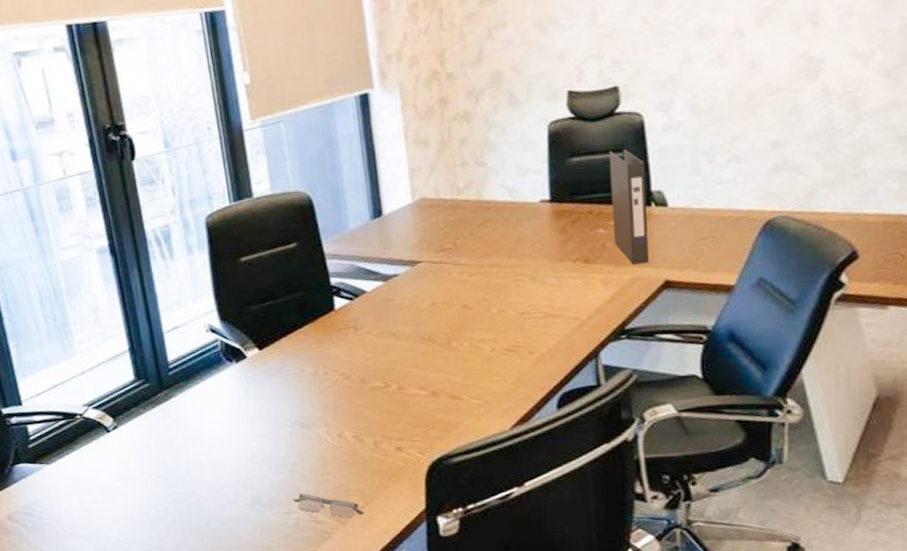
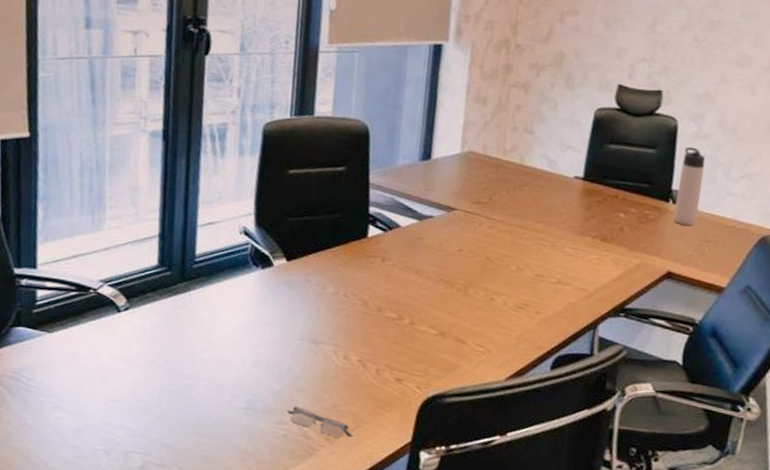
binder: present [609,148,650,264] -> none [630,146,671,252]
thermos bottle: none [657,139,687,228] -> present [673,146,705,226]

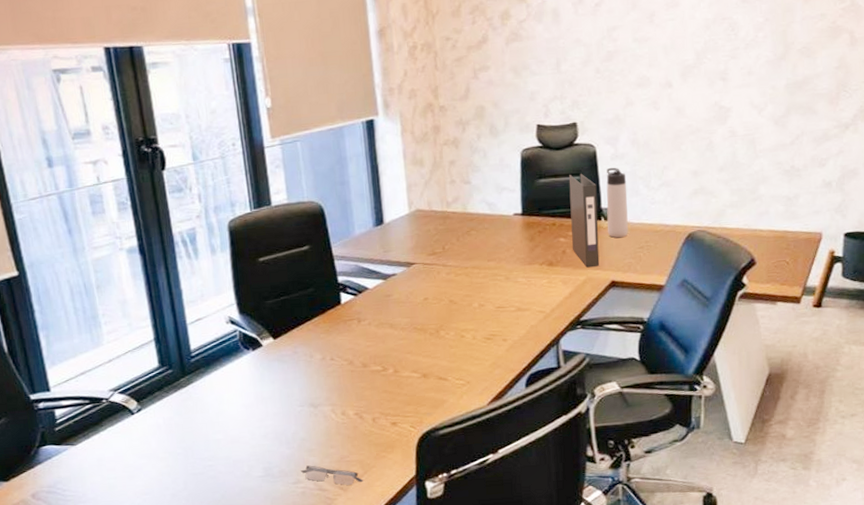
binder: none [630,146,671,252] -> present [569,173,600,267]

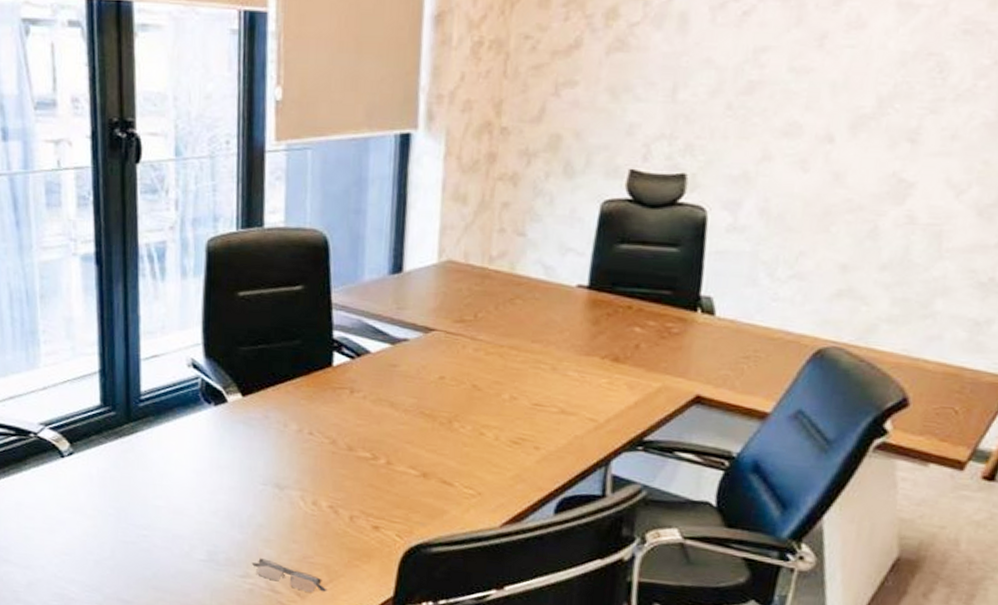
binder: present [569,173,600,267] -> none [649,244,698,372]
thermos bottle: present [606,167,629,238] -> none [702,242,743,340]

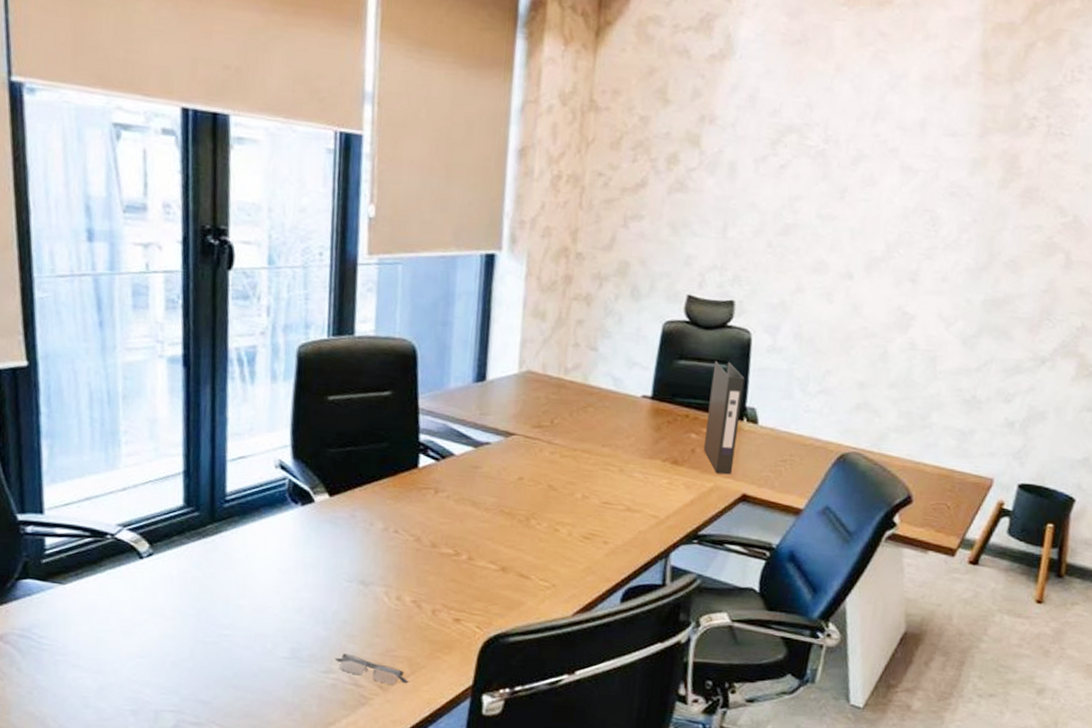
binder: none [649,244,698,372] -> present [703,361,745,474]

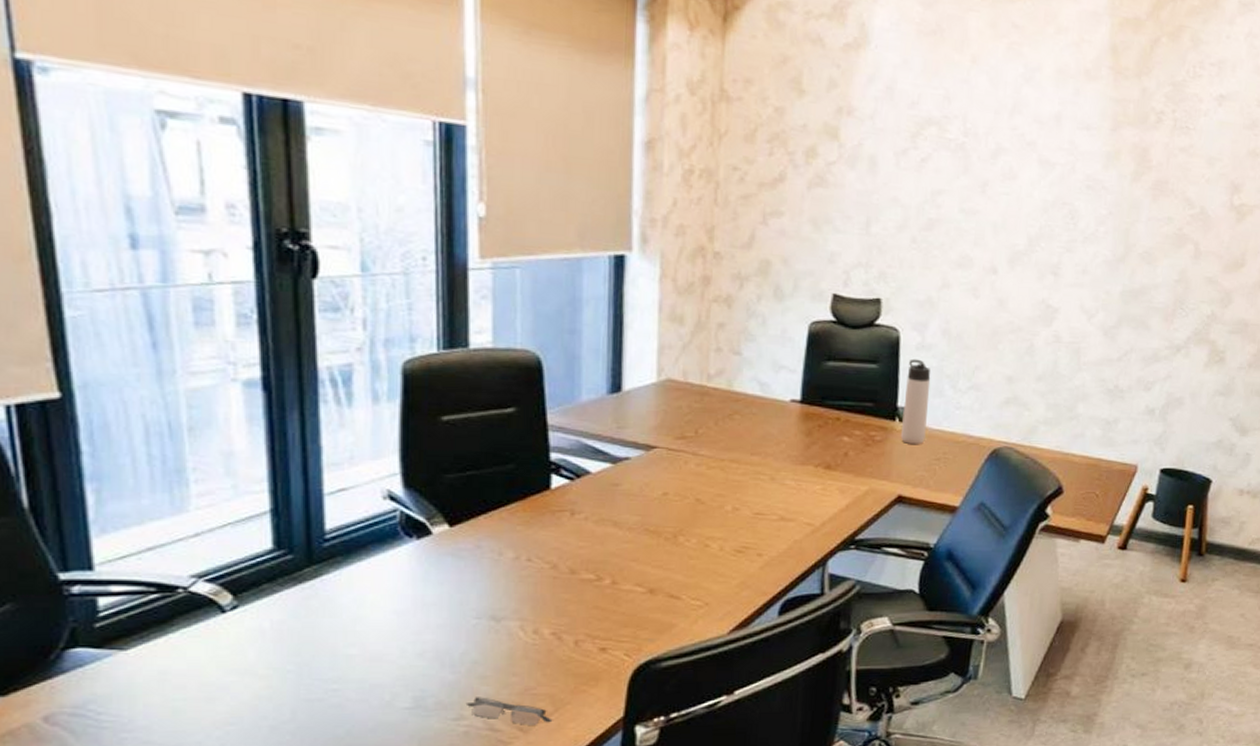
binder: present [703,361,745,474] -> none [856,361,895,476]
thermos bottle: none [747,360,781,446] -> present [900,358,931,445]

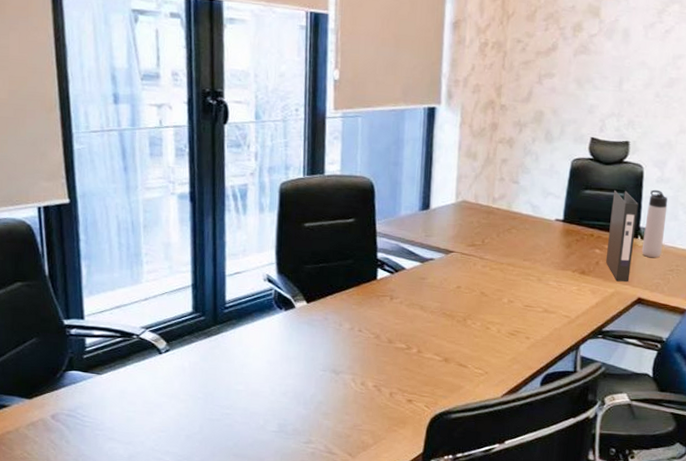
glasses: present [465,697,553,727] -> none [313,428,373,453]
binder: none [856,361,895,476] -> present [605,190,638,281]

